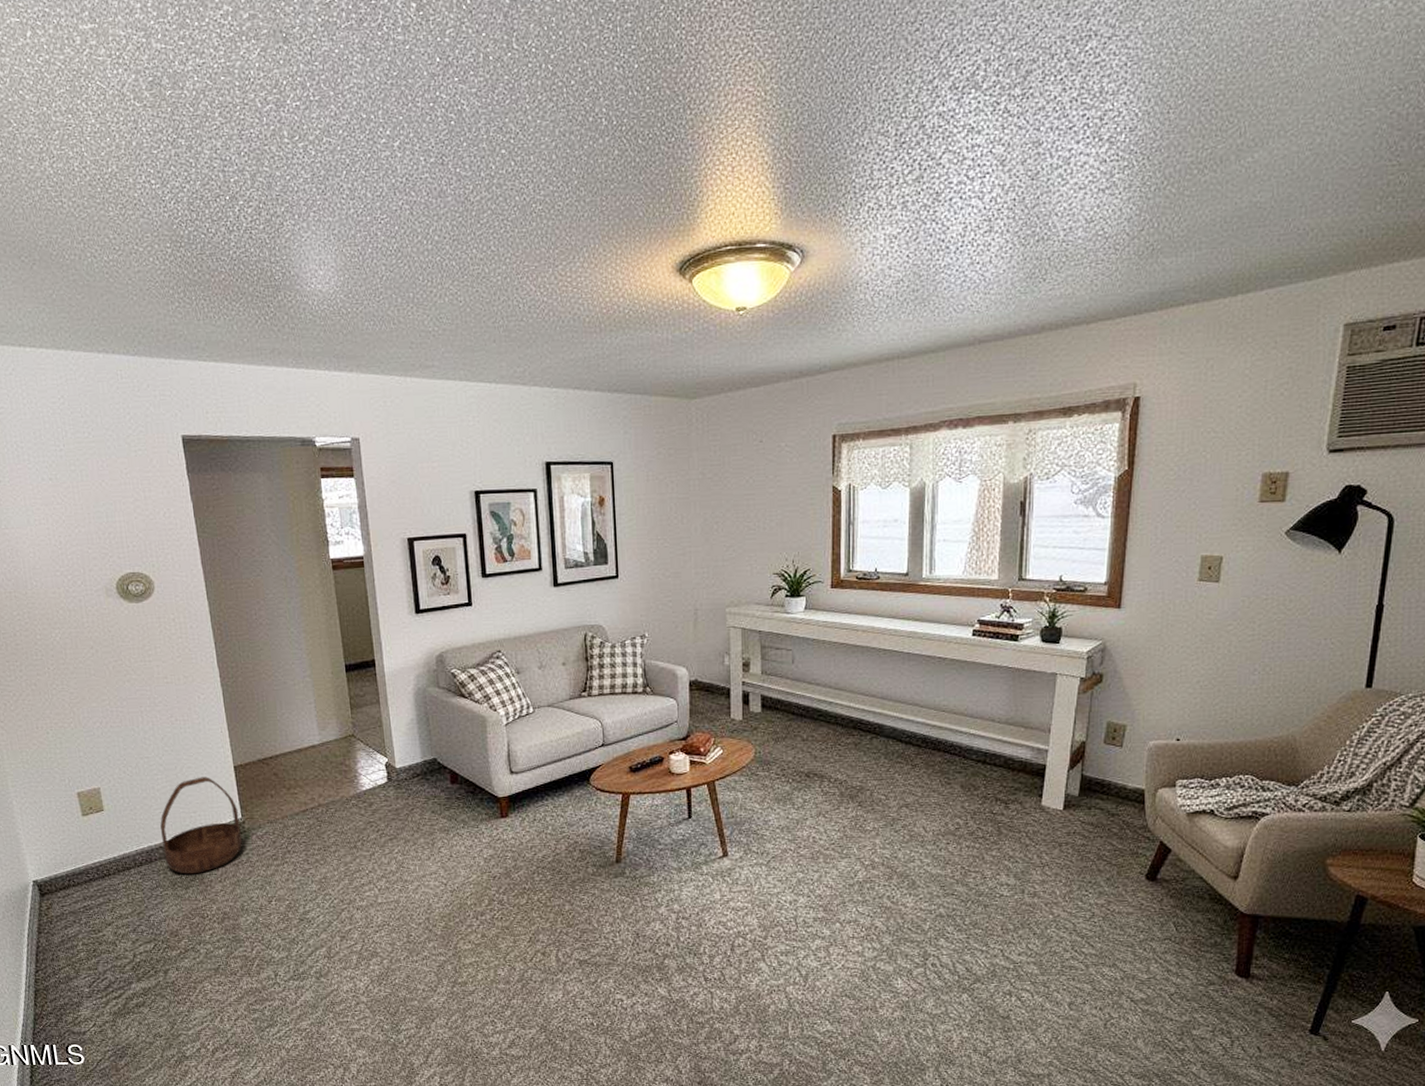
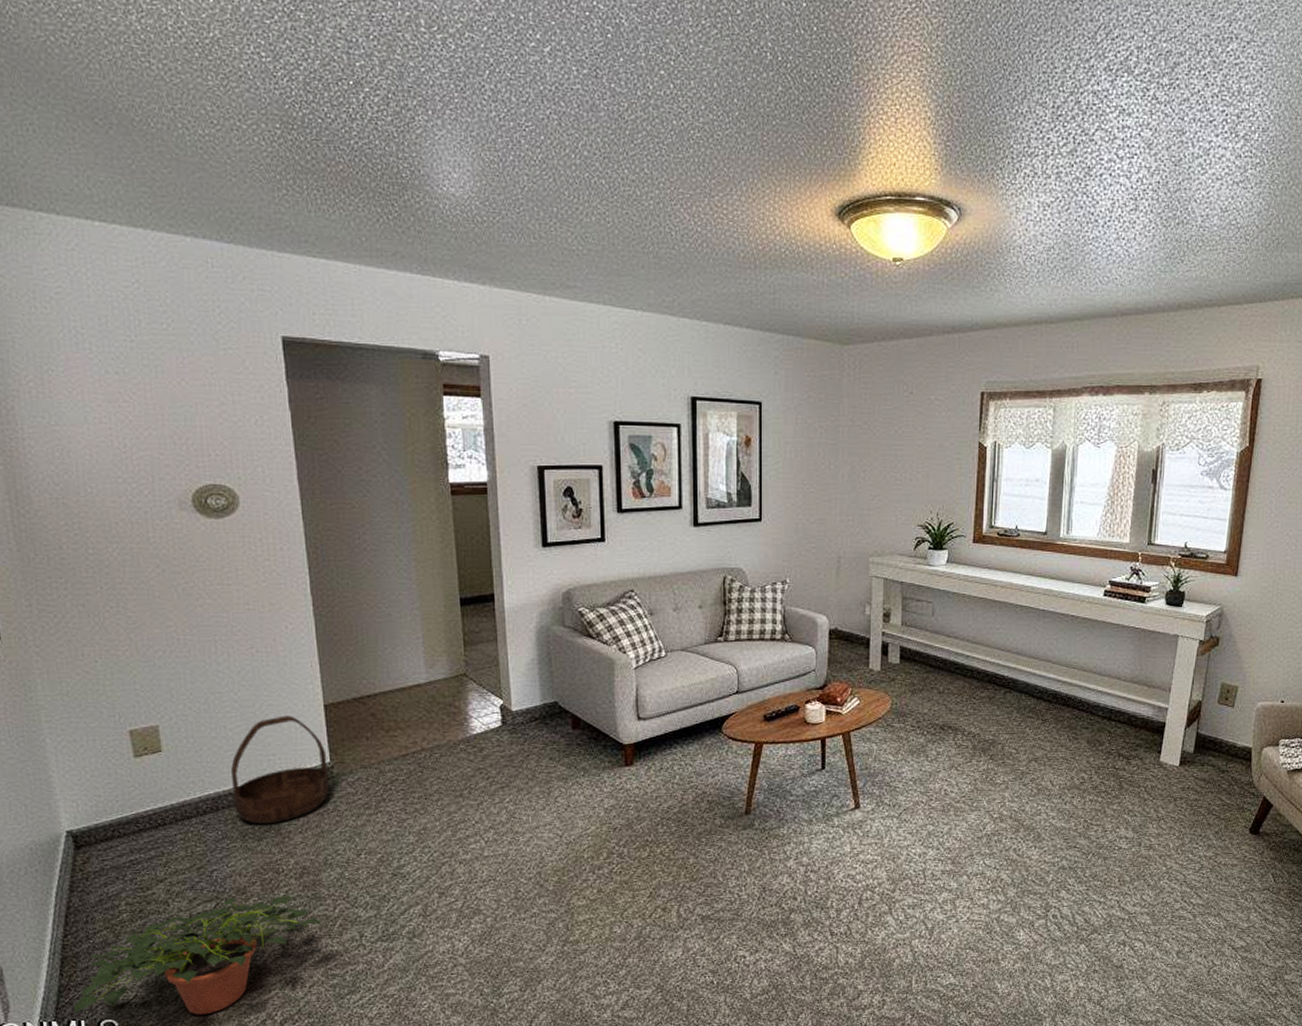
potted plant: none [46,937,241,1043] -> present [74,895,321,1015]

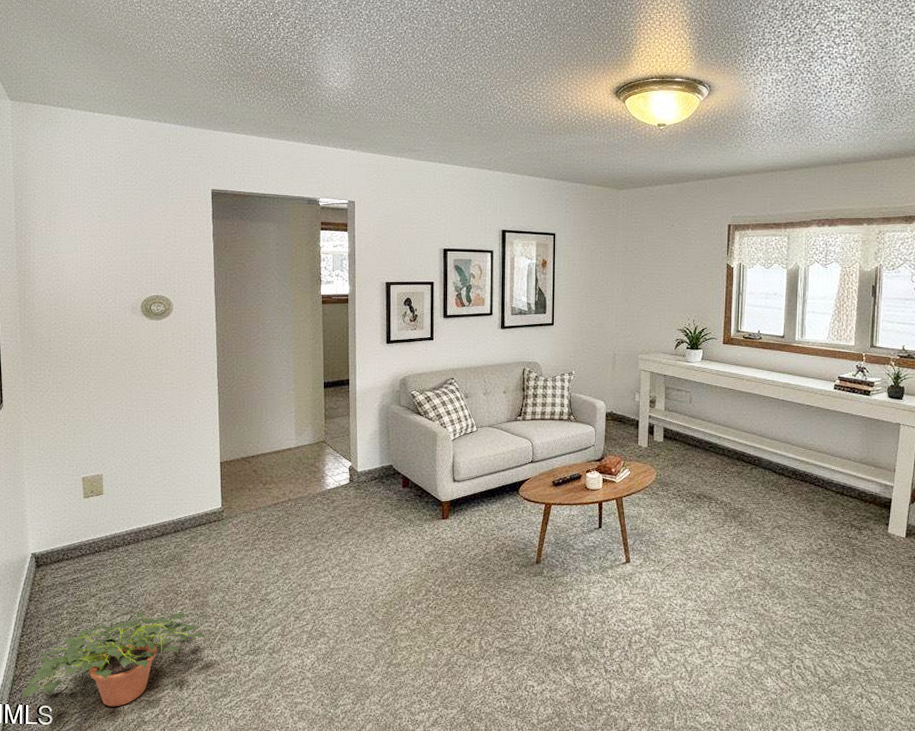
basket: present [231,715,329,825] -> none [150,470,219,555]

